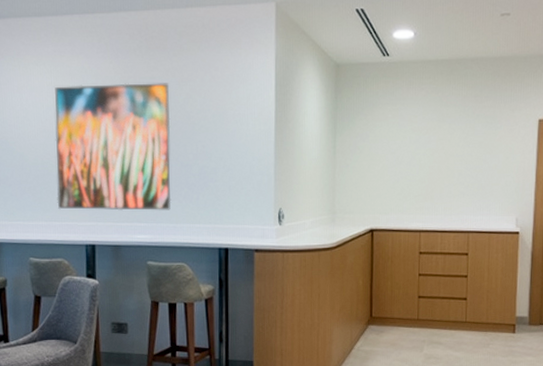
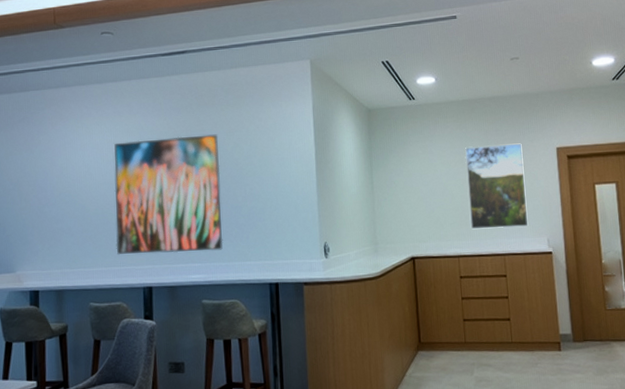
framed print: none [437,112,502,205] -> present [465,143,529,230]

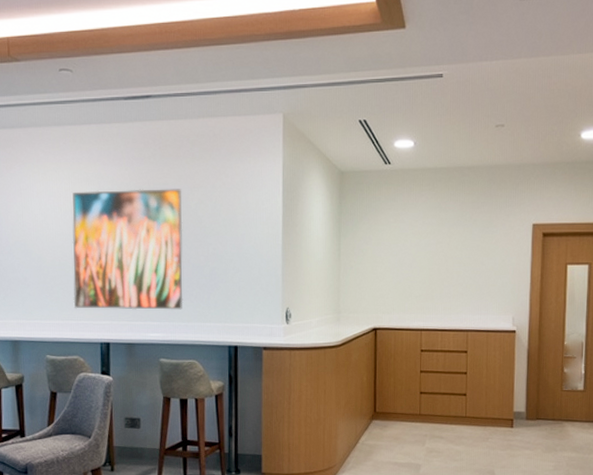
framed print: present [465,143,529,230] -> none [437,217,497,305]

